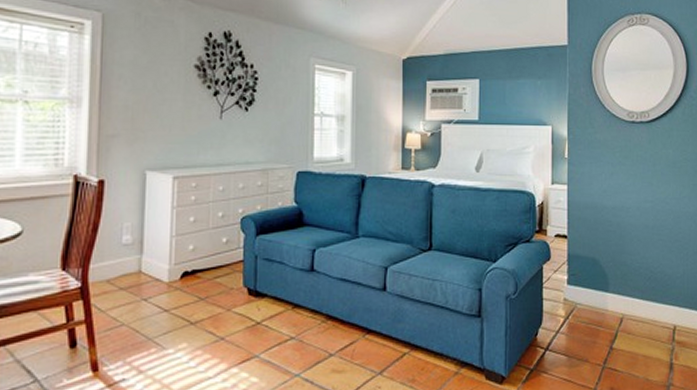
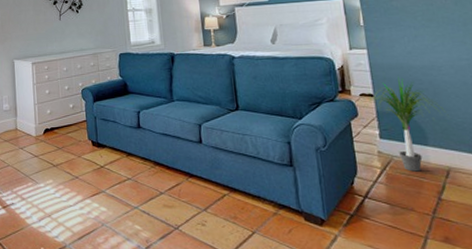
potted plant: none [557,216,630,320] -> present [364,76,449,172]

